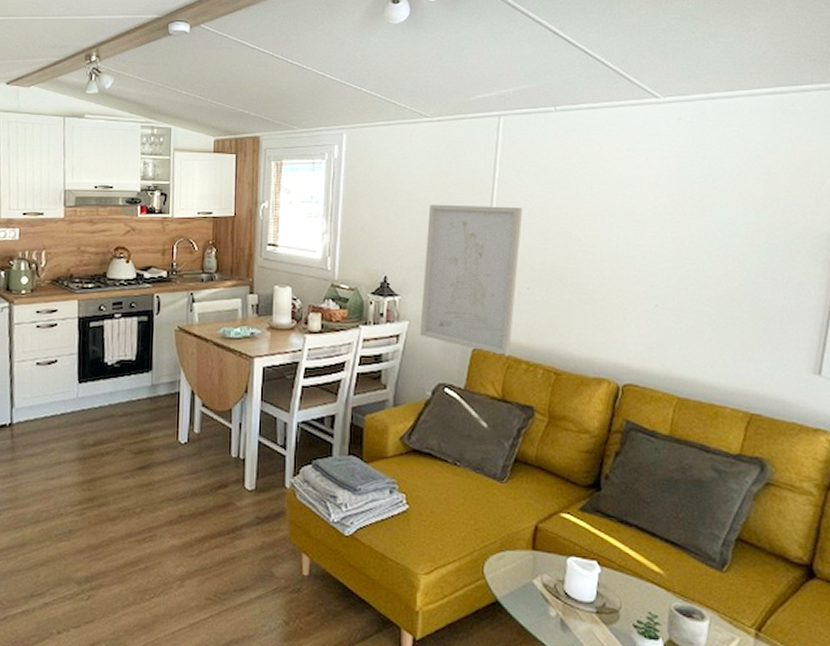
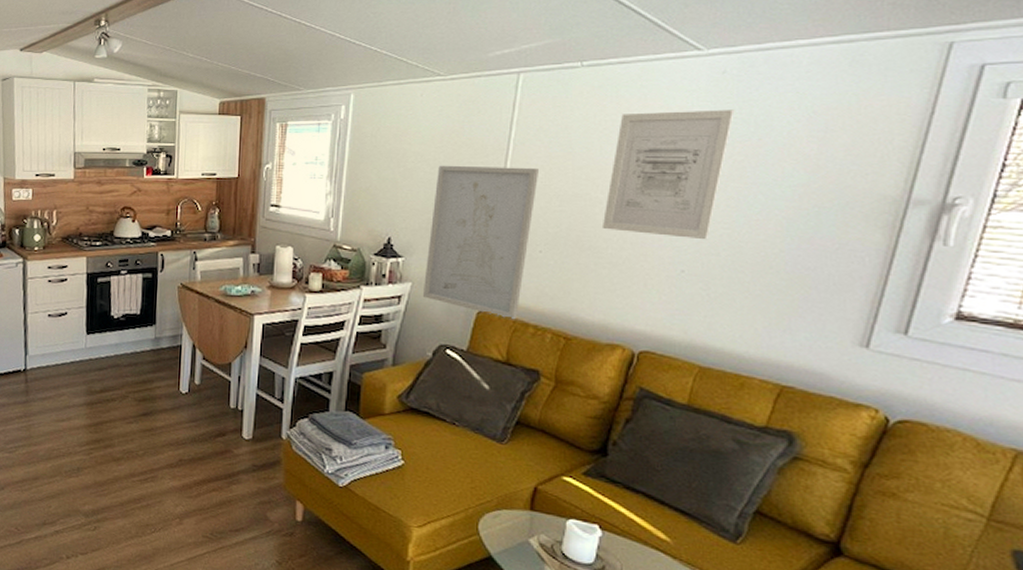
wall art: none [582,153,691,276] -> present [601,110,735,240]

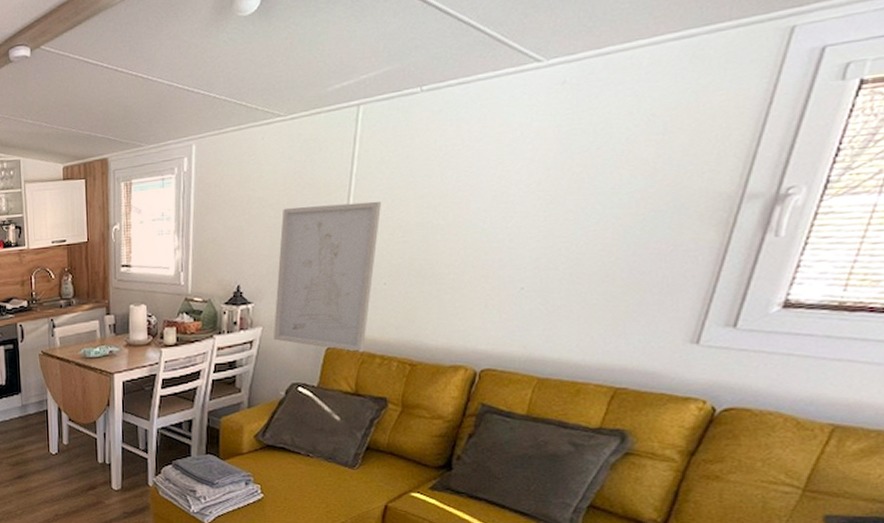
wall art: present [601,110,735,240] -> none [443,120,574,256]

